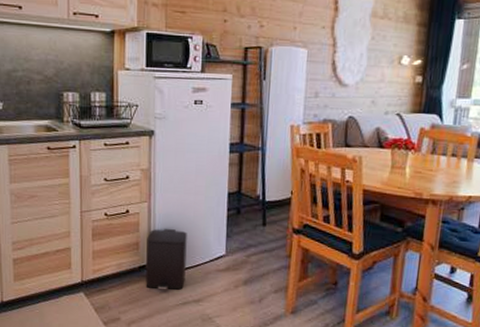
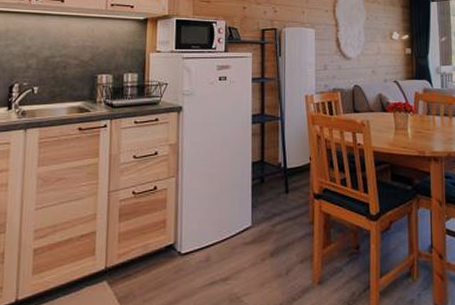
pedal bin: present [145,229,187,290] -> none [172,203,214,270]

